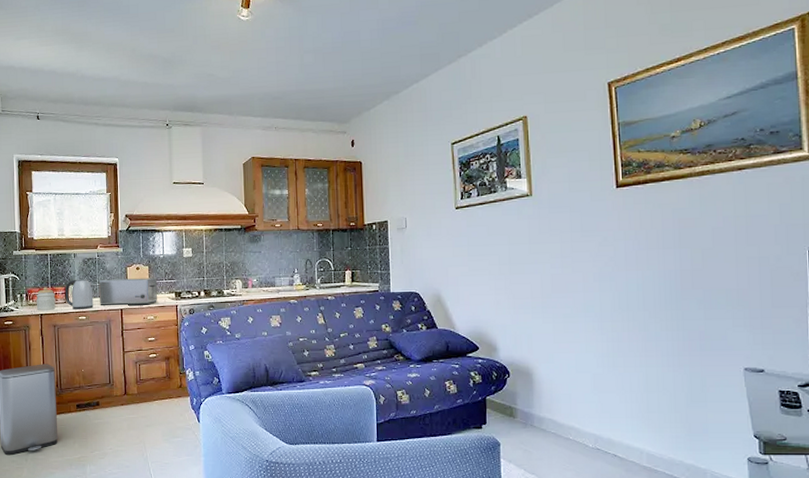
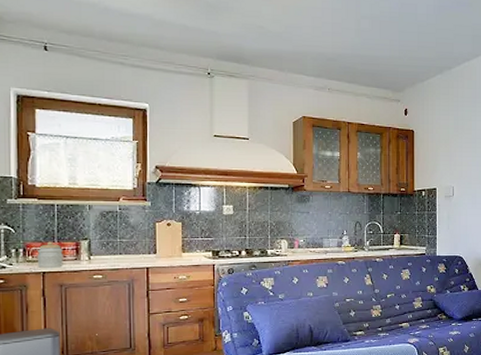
kettle: present [64,278,94,311] -> none [75,232,113,268]
toaster: present [99,277,157,306] -> none [119,235,191,264]

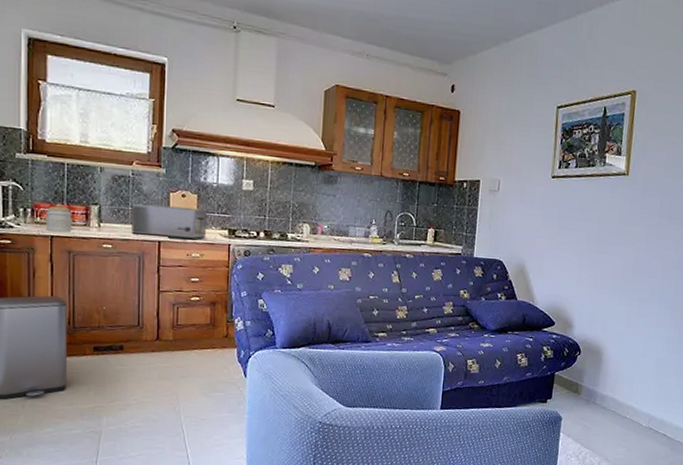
toaster: none [119,235,191,264] -> present [130,203,207,240]

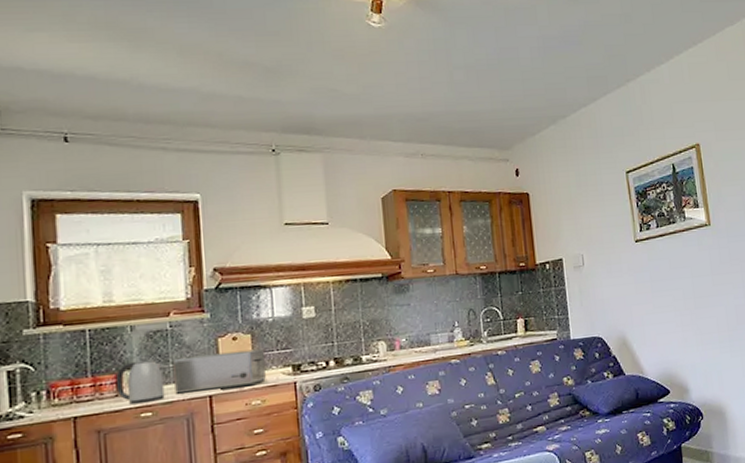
jar: present [45,203,72,233] -> none [65,376,100,414]
kettle: none [85,198,124,237] -> present [115,358,165,406]

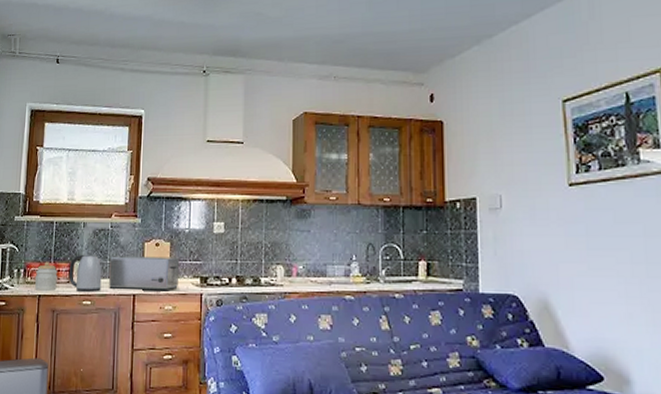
jar: none [65,376,100,414] -> present [34,261,58,292]

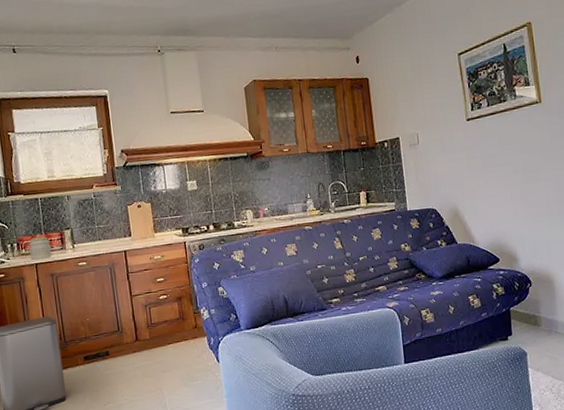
kettle: present [68,253,102,293] -> none [60,221,94,257]
toaster: present [108,256,179,292] -> none [98,214,164,250]

